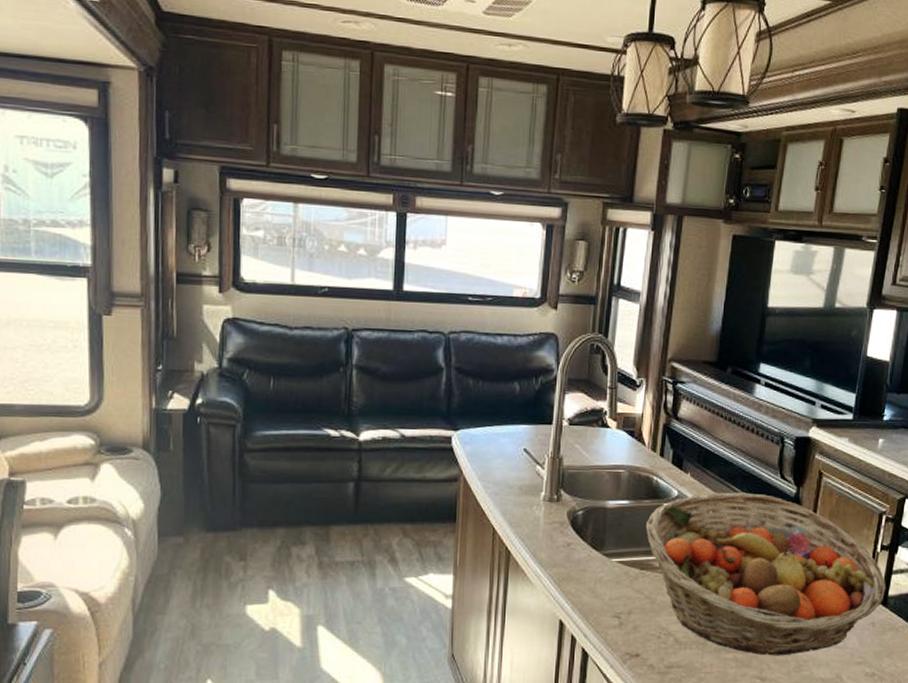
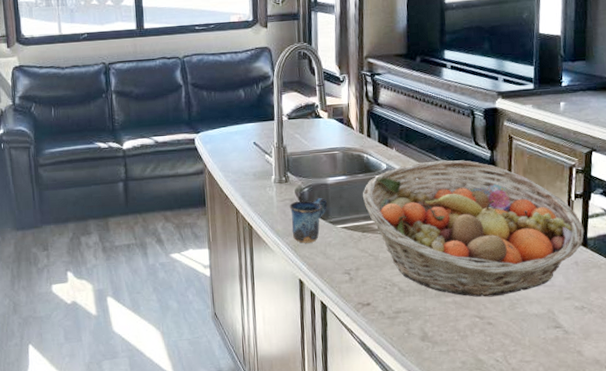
mug: none [558,523,604,577] -> present [289,197,328,243]

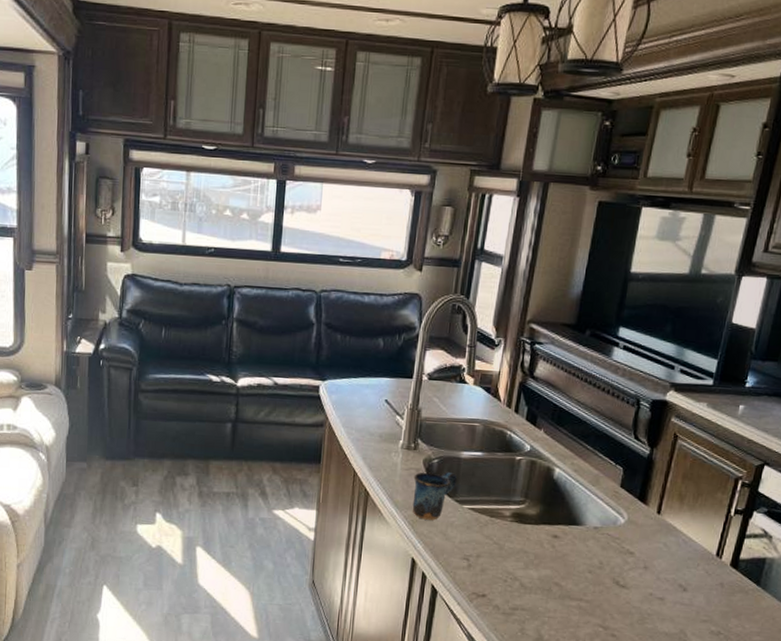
fruit basket: present [362,160,585,297] -> none [497,449,738,608]

